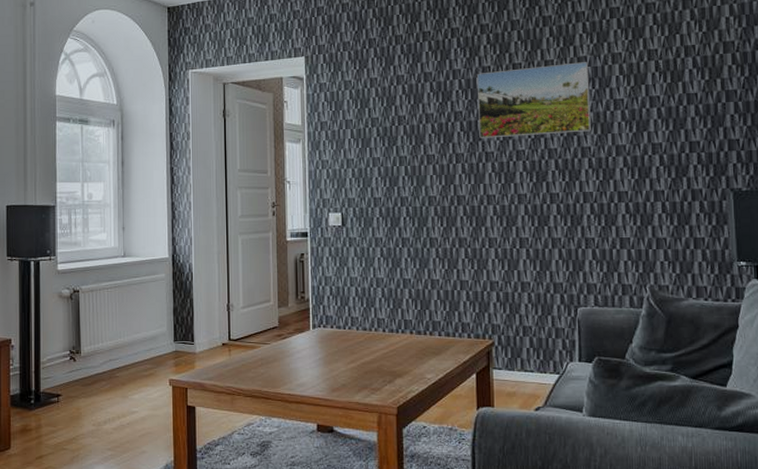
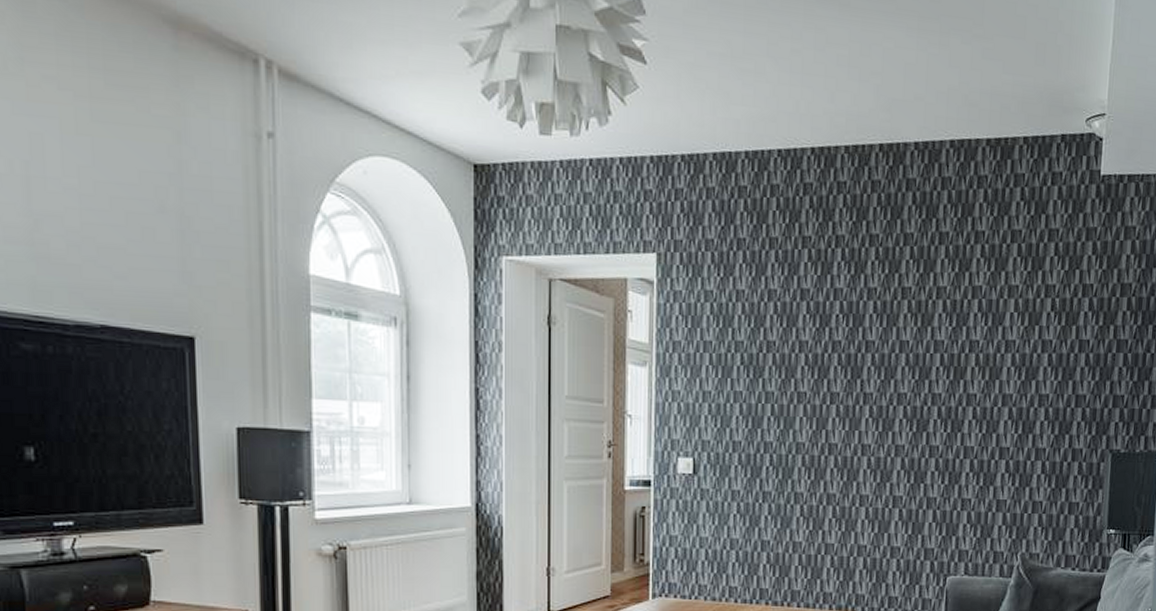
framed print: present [476,62,591,138] -> none [858,292,983,377]

